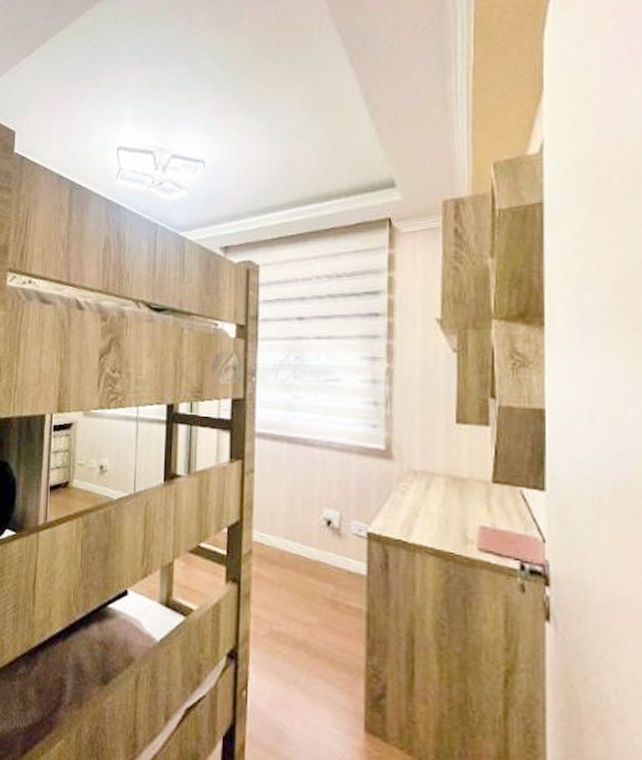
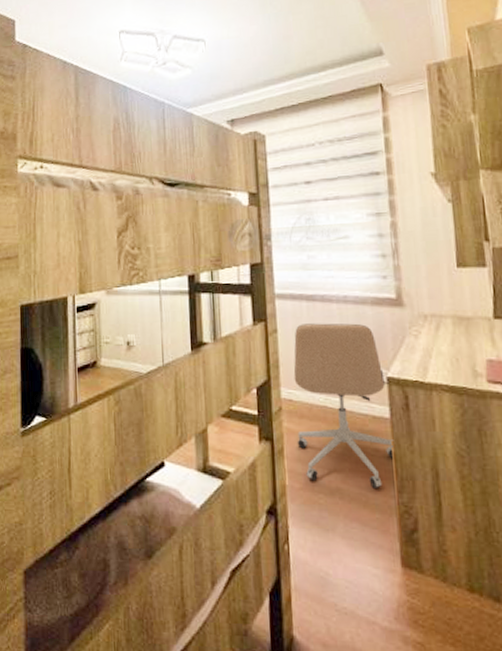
office chair: none [265,466,369,647] -> present [293,323,394,488]

